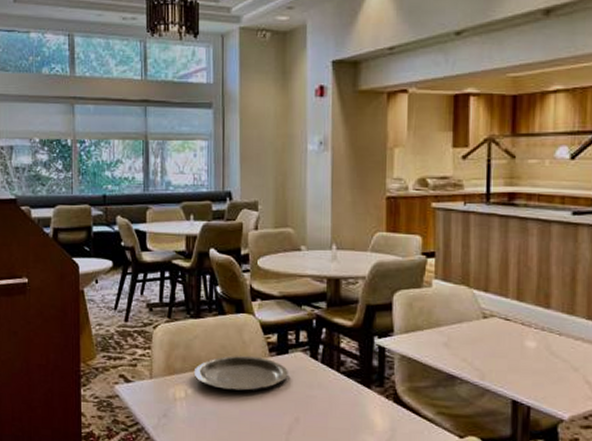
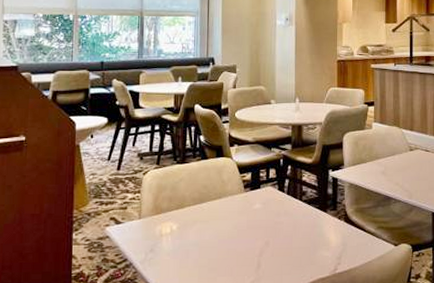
plate: present [193,356,288,391] -> none [178,193,260,223]

